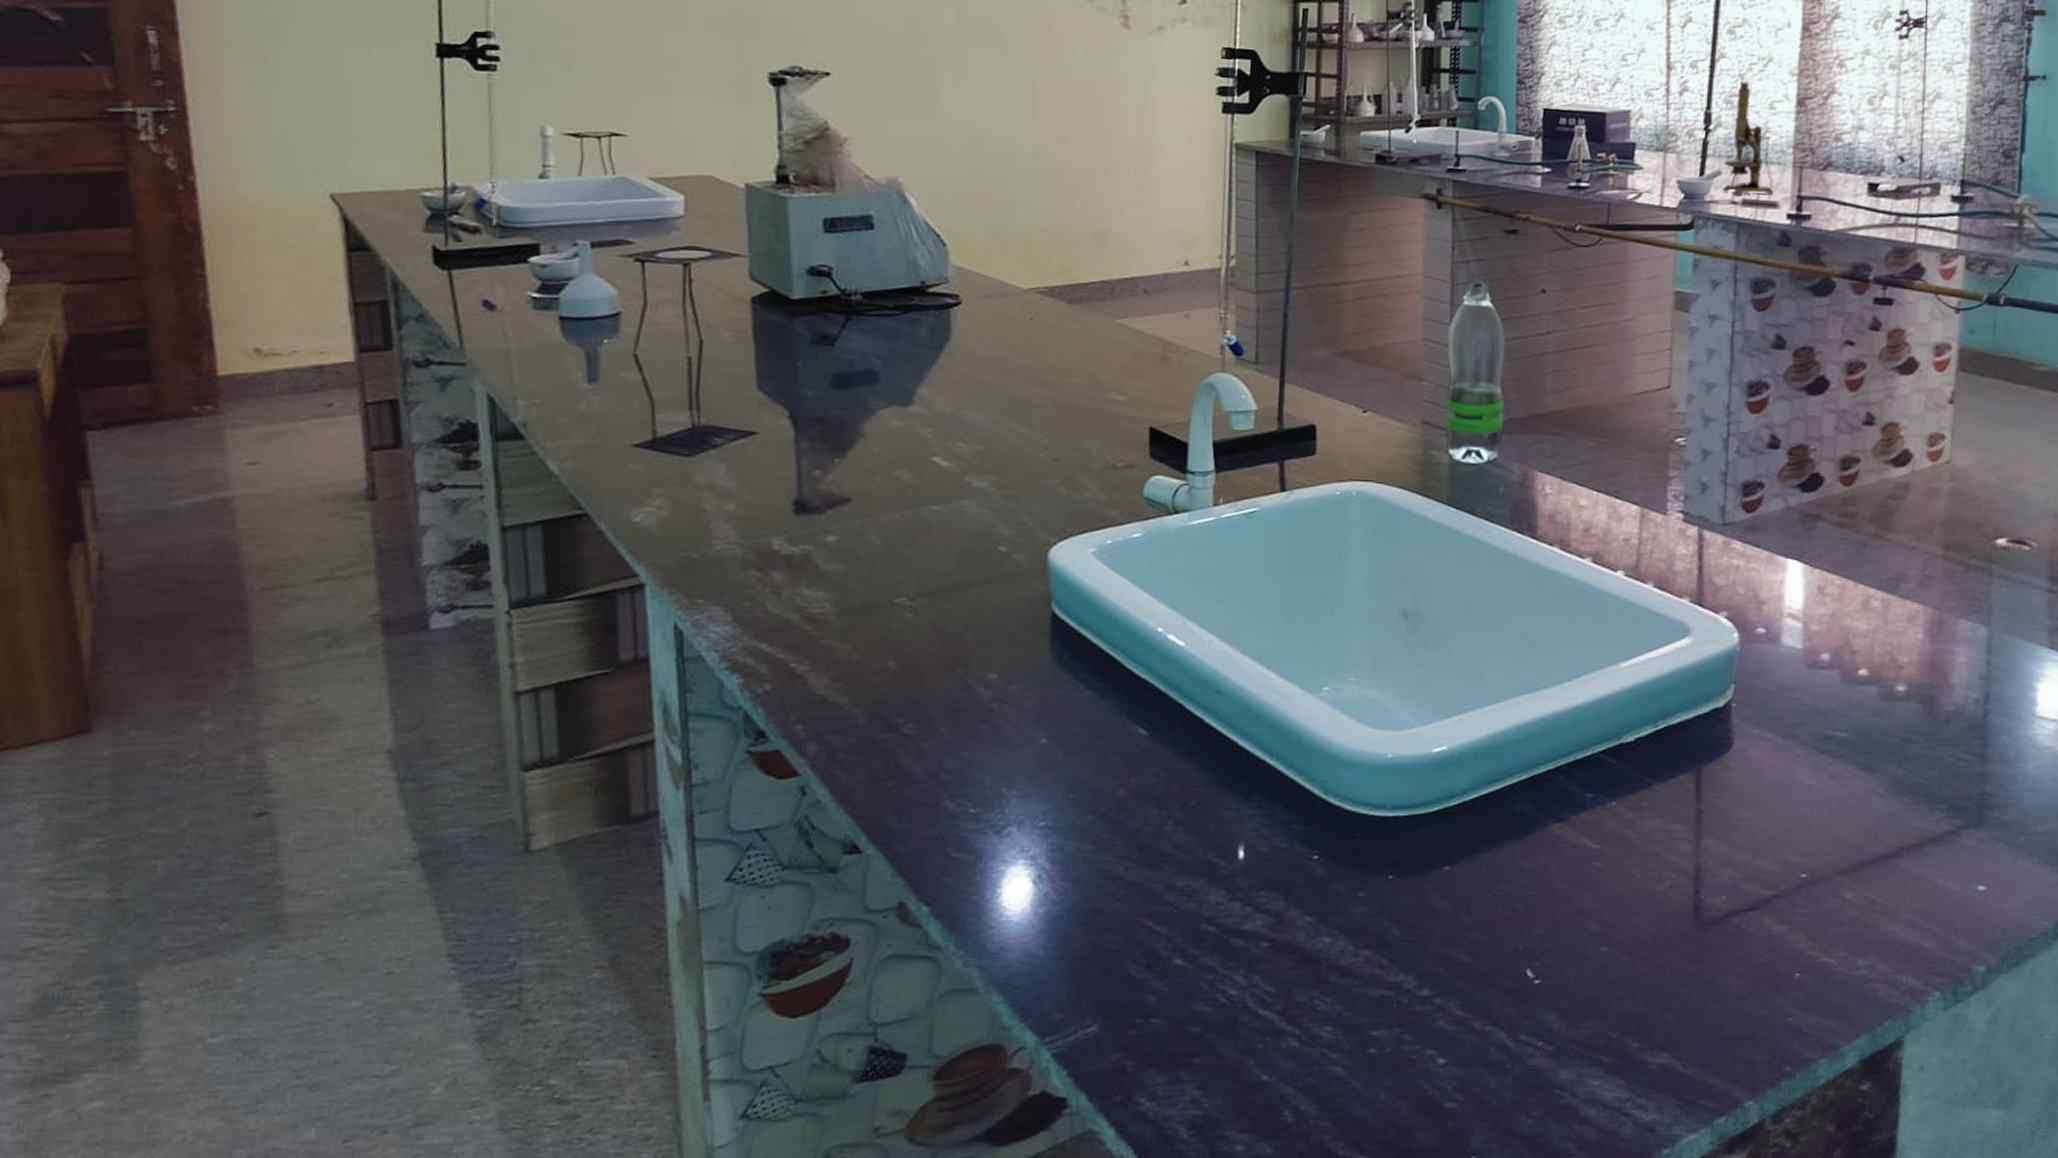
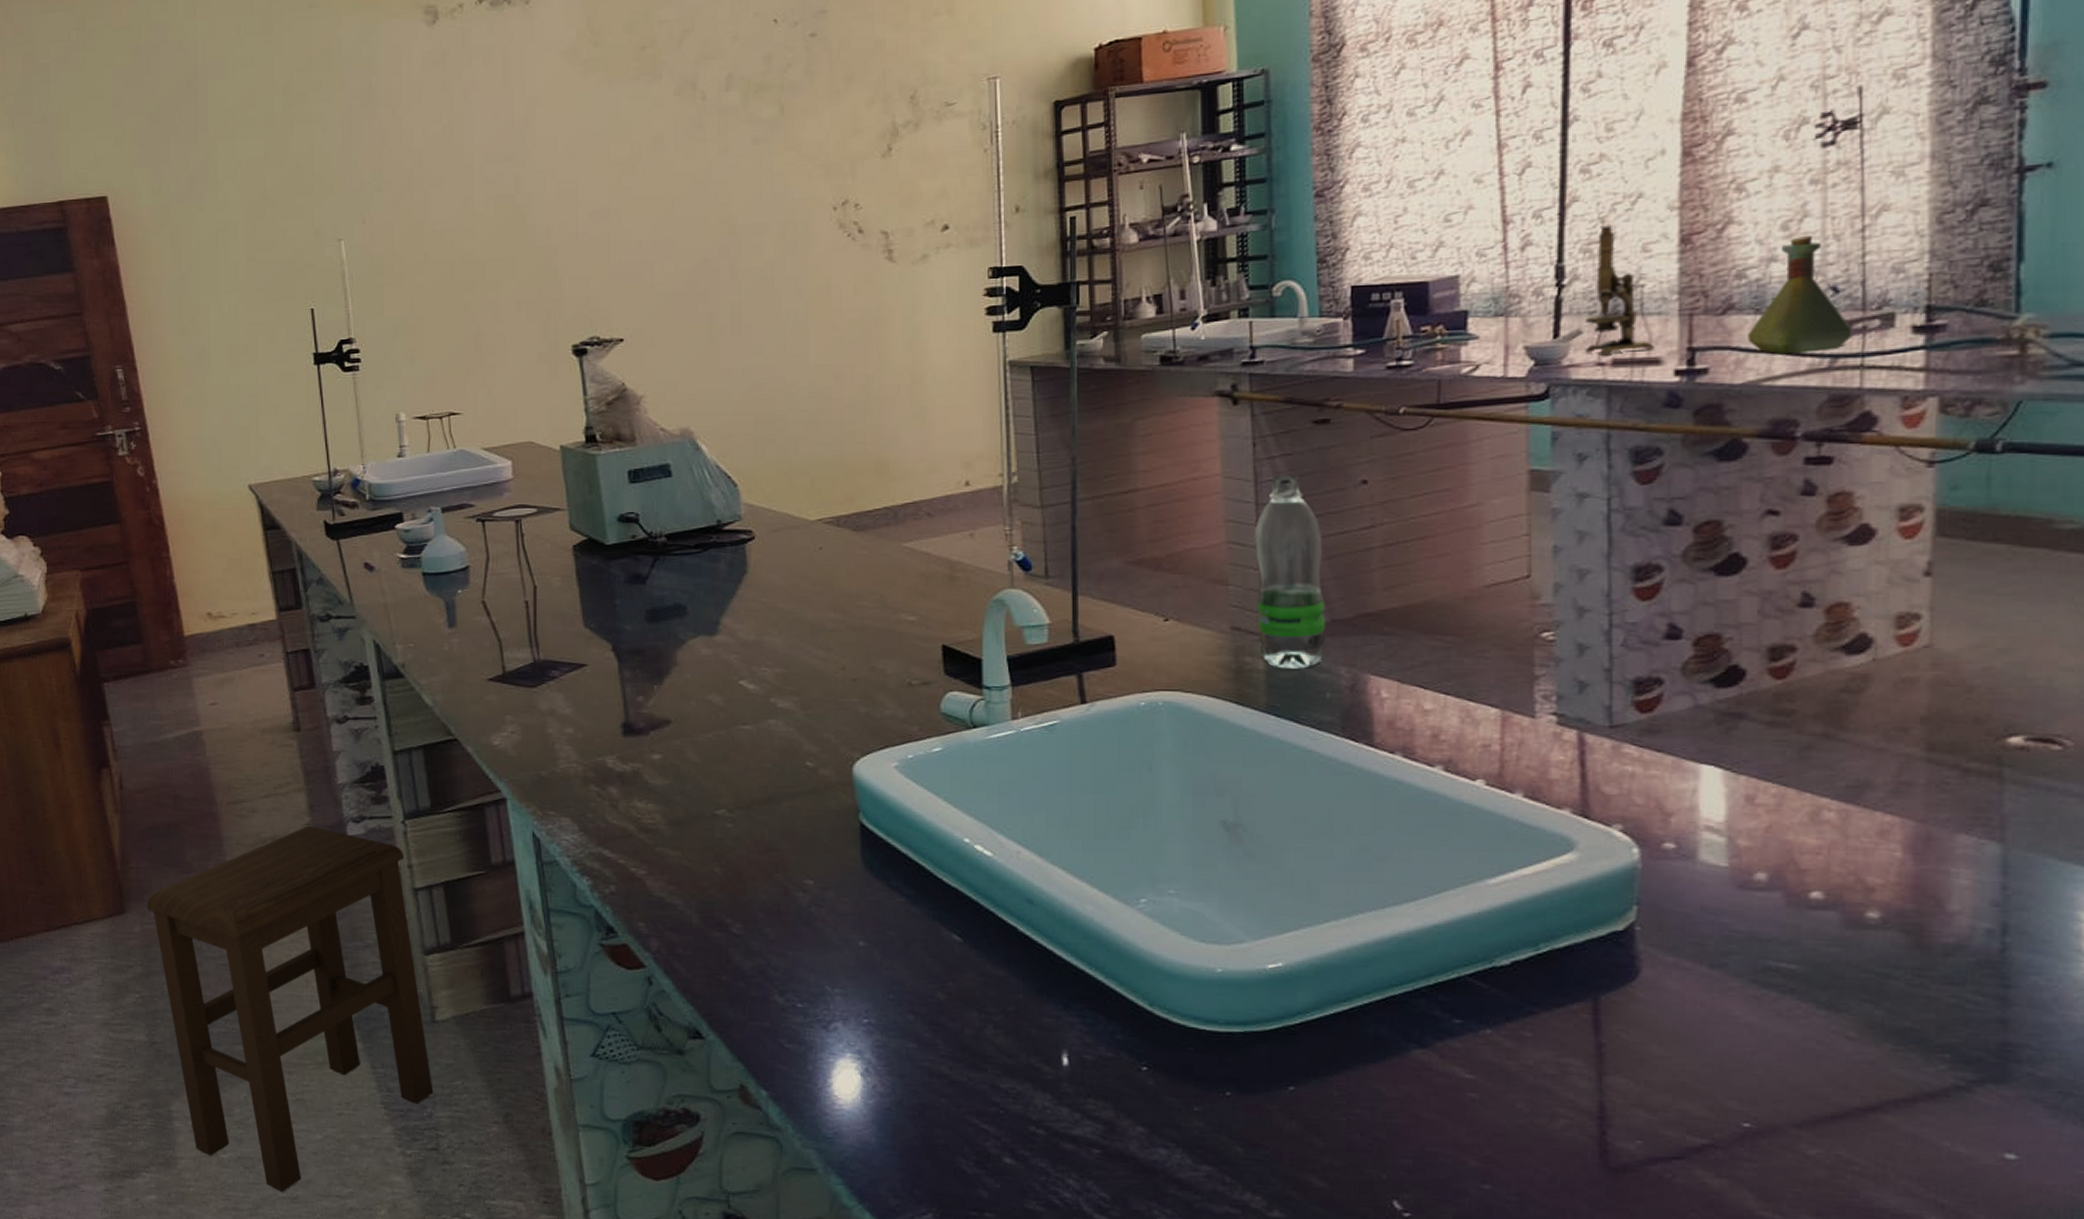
stool: none [124,616,520,1078] -> present [146,825,434,1192]
flask: none [1840,110,1913,210] -> present [1748,234,1854,355]

